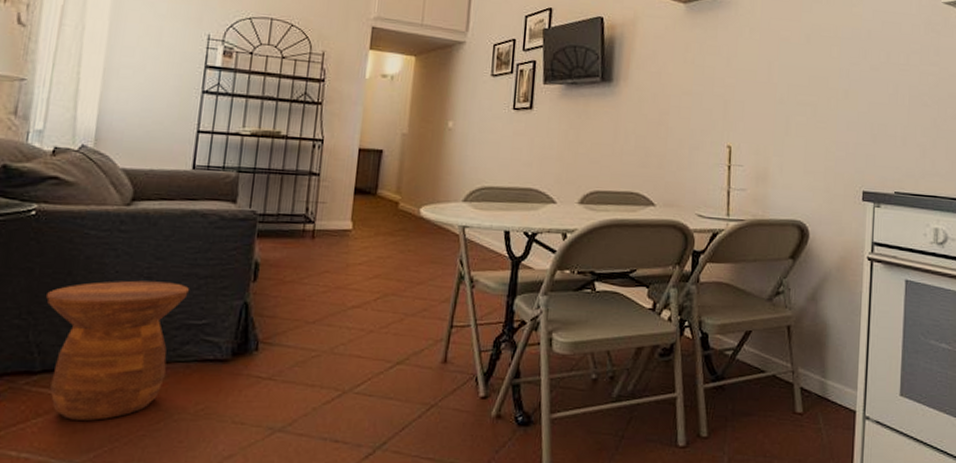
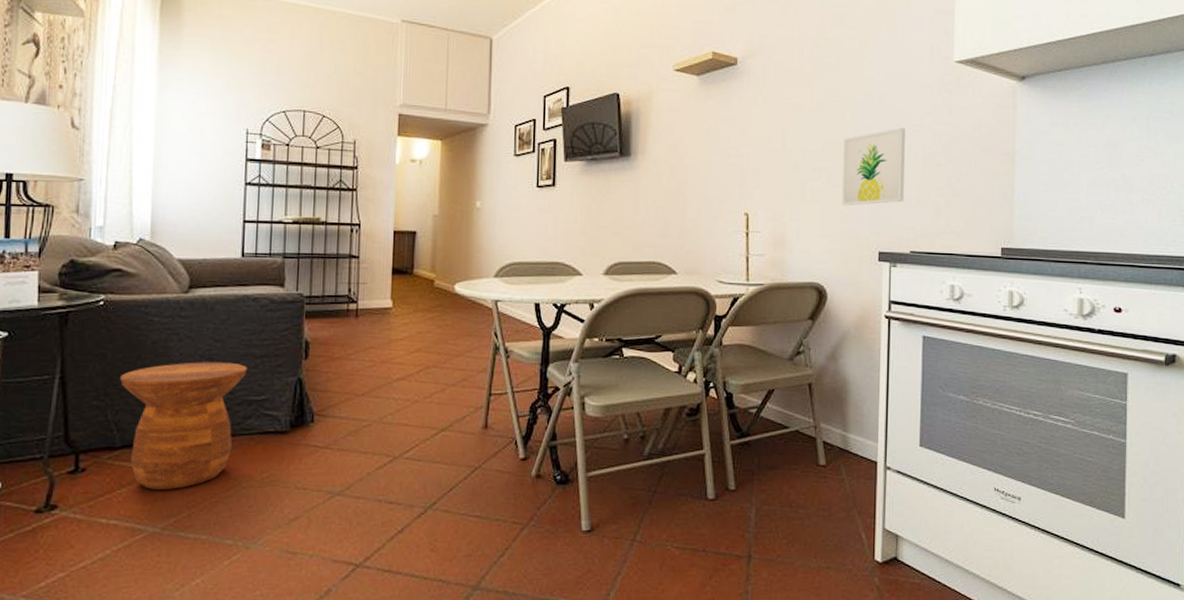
wall art: none [827,66,892,143] -> present [842,128,905,206]

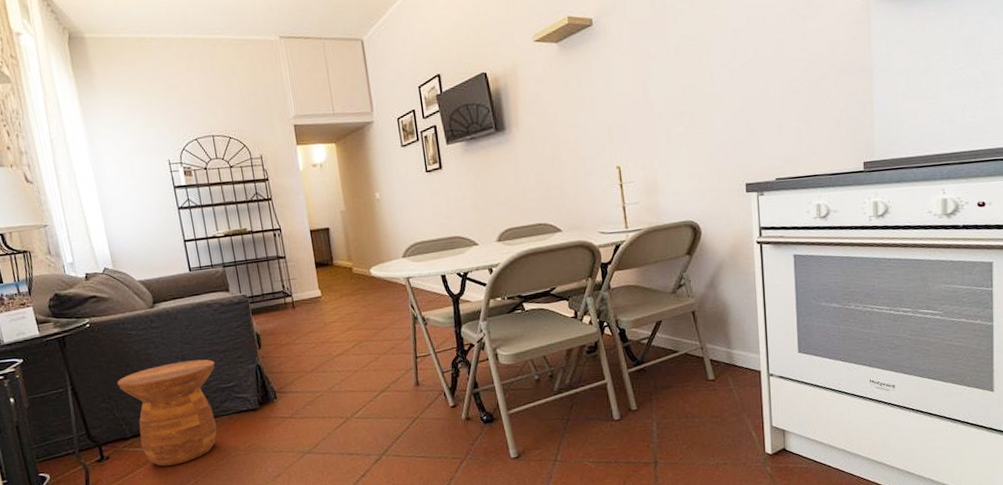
wall art: present [842,128,905,206] -> none [702,60,766,146]

